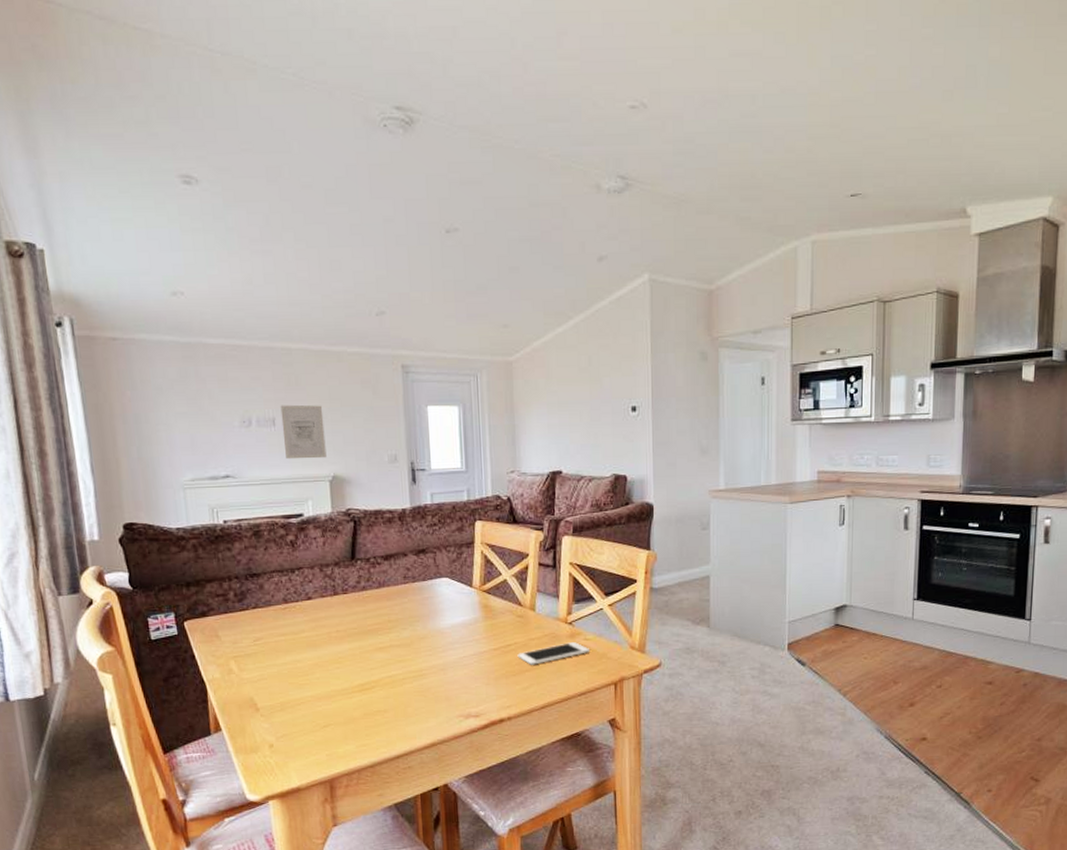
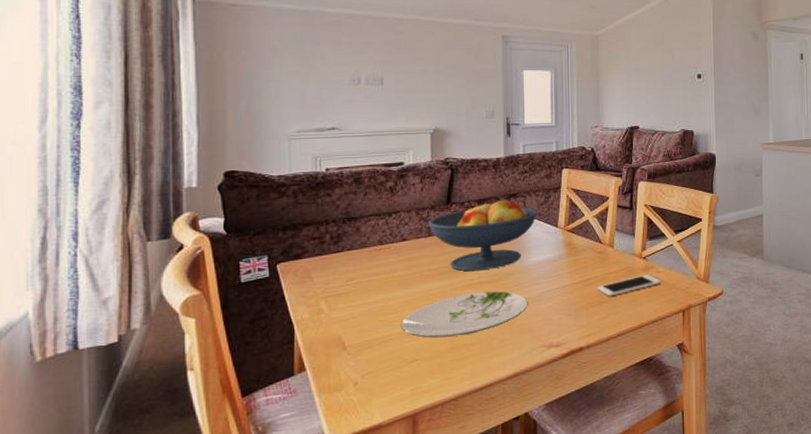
wall art: present [280,404,327,460] -> none [389,66,429,114]
plate: none [311,655,443,703] -> present [400,291,528,338]
fruit bowl: none [332,557,449,634] -> present [428,200,537,271]

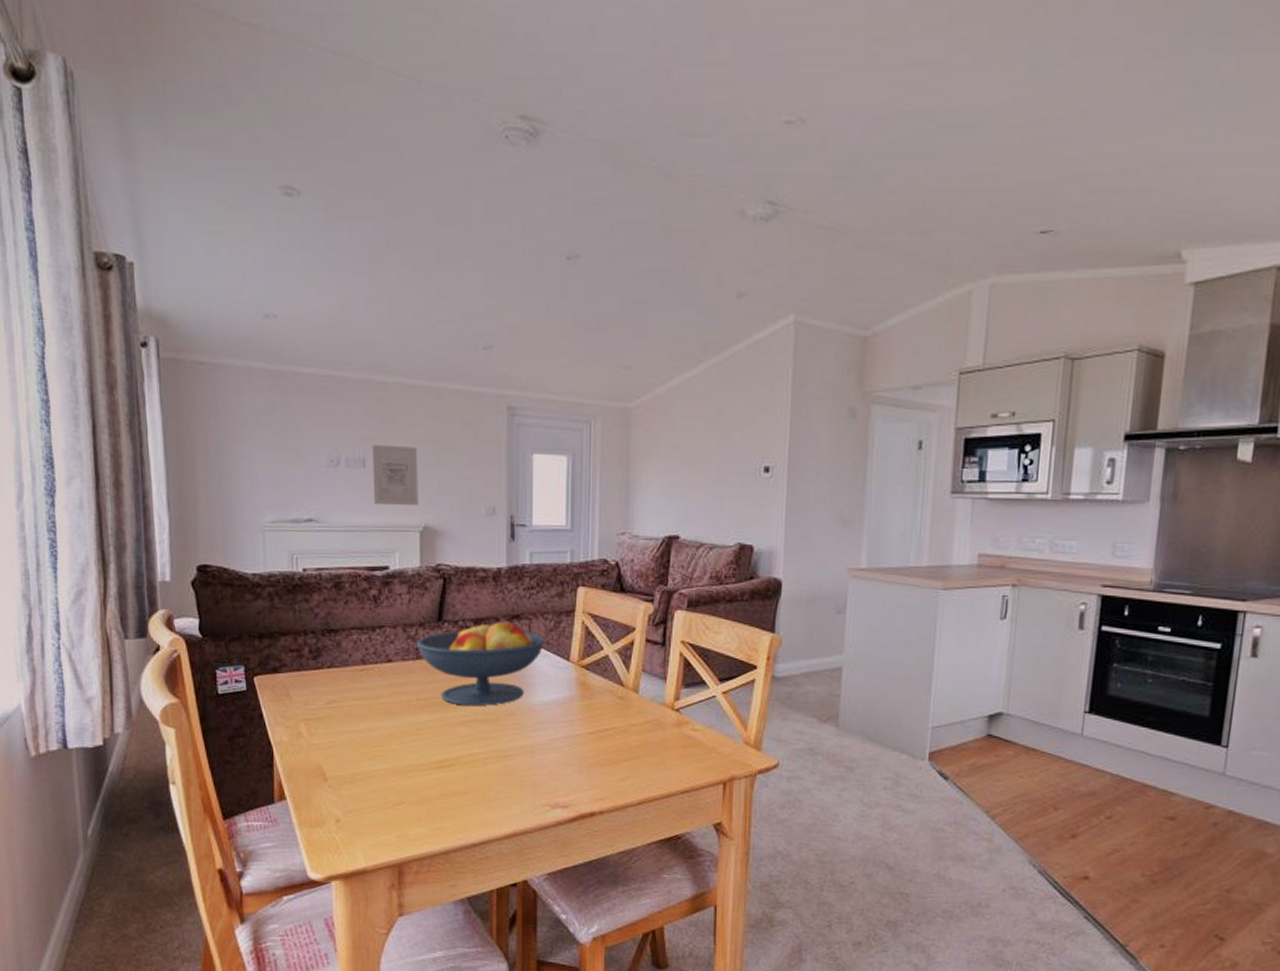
wall art: none [389,66,429,114] -> present [372,444,418,506]
plate: present [400,291,528,338] -> none [385,732,531,781]
cell phone: present [597,275,662,297] -> none [615,732,698,754]

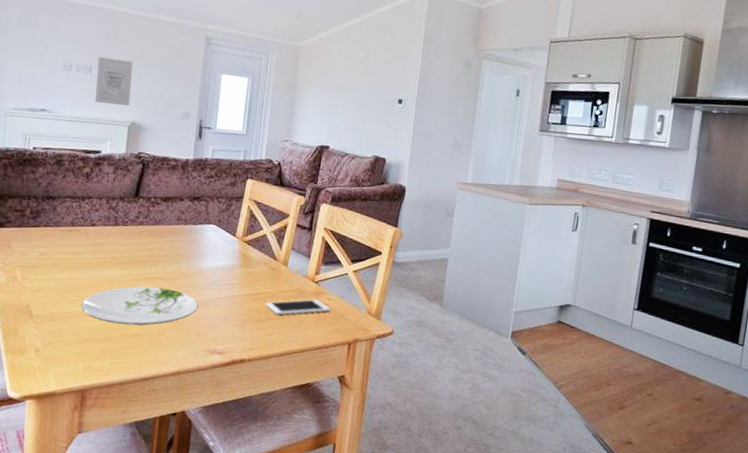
plate: none [385,732,531,781] -> present [80,286,198,326]
fruit bowl: present [416,621,545,706] -> none [116,199,218,267]
cell phone: none [615,732,698,754] -> present [265,299,331,315]

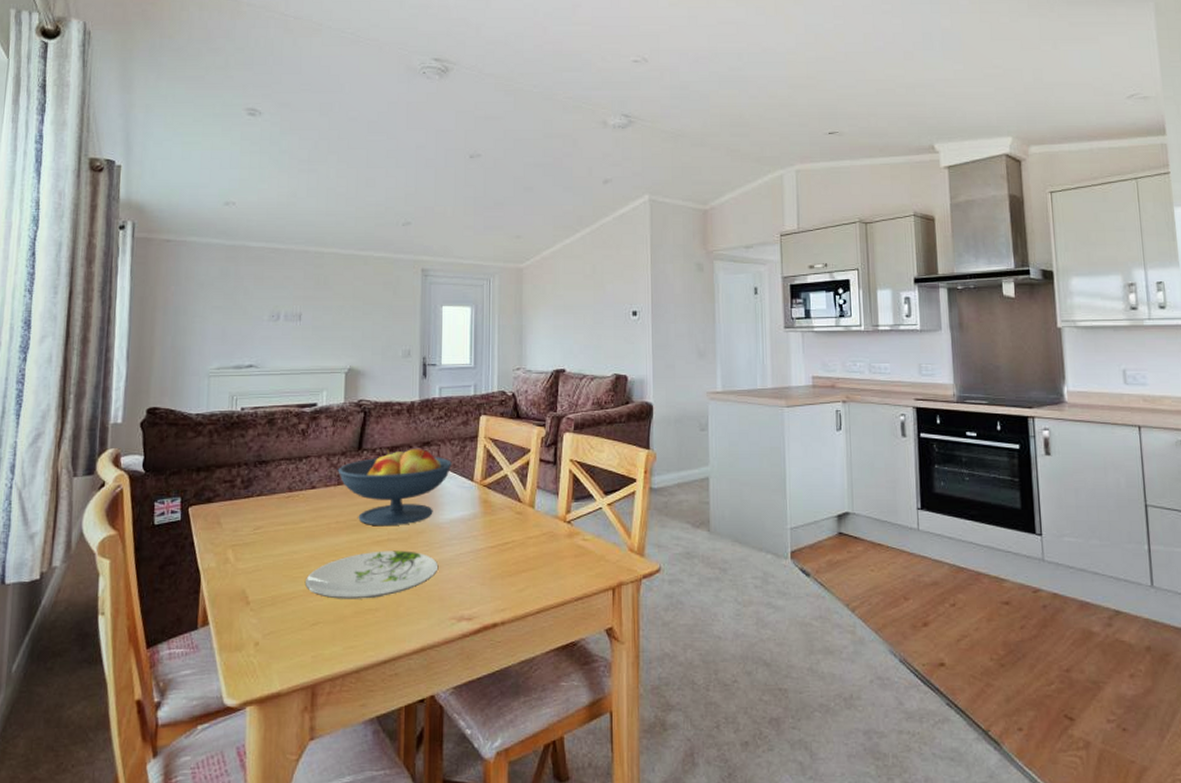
wall art: present [95,56,134,107] -> none [307,302,346,352]
fruit bowl: none [116,199,218,267] -> present [338,449,452,527]
cell phone: present [265,299,331,315] -> none [514,542,589,565]

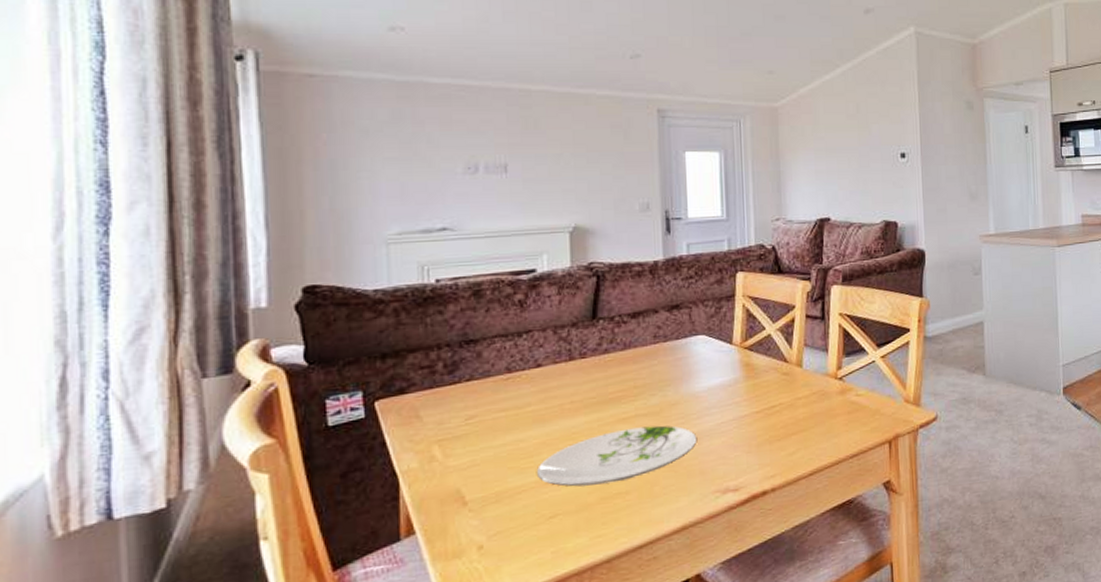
fruit bowl: present [338,449,452,527] -> none [568,313,706,402]

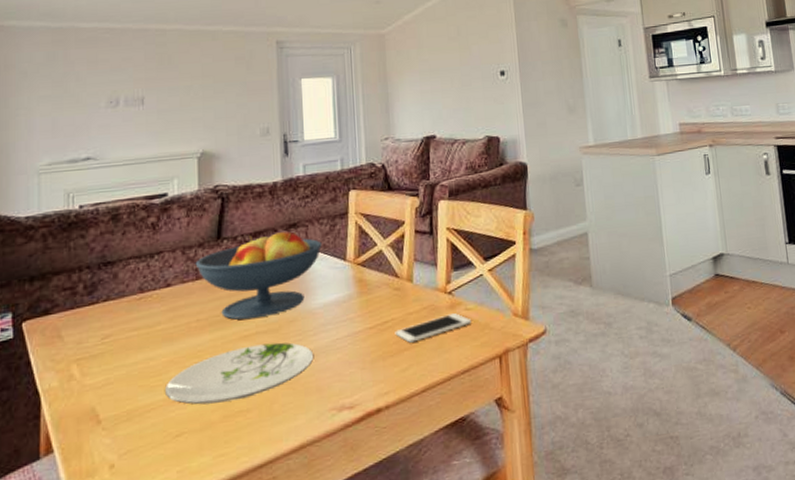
fruit bowl: none [568,313,706,402] -> present [195,231,322,320]
cell phone: none [782,399,863,427] -> present [395,313,472,343]

